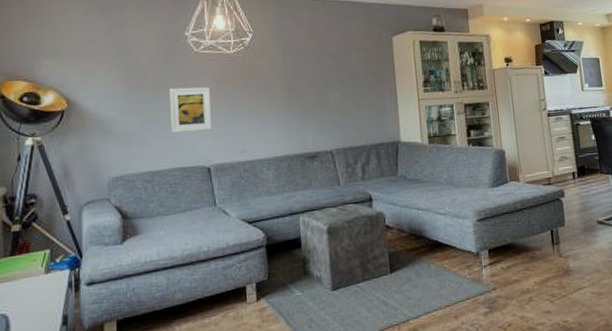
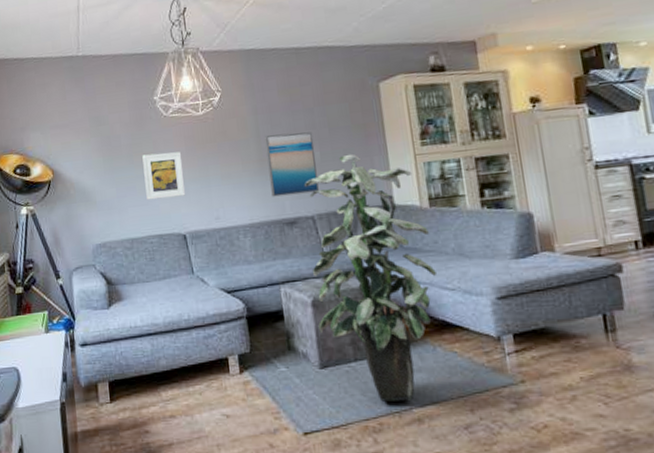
wall art: none [292,75,339,133] -> present [265,132,320,197]
indoor plant: none [325,96,433,316] -> present [304,154,438,402]

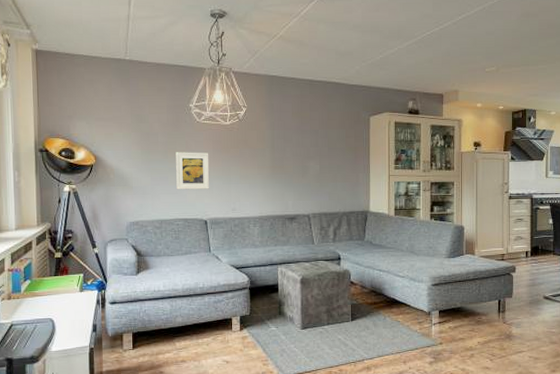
wall art: present [265,132,320,197] -> none [278,148,316,197]
indoor plant: present [304,154,438,402] -> none [303,169,394,355]

